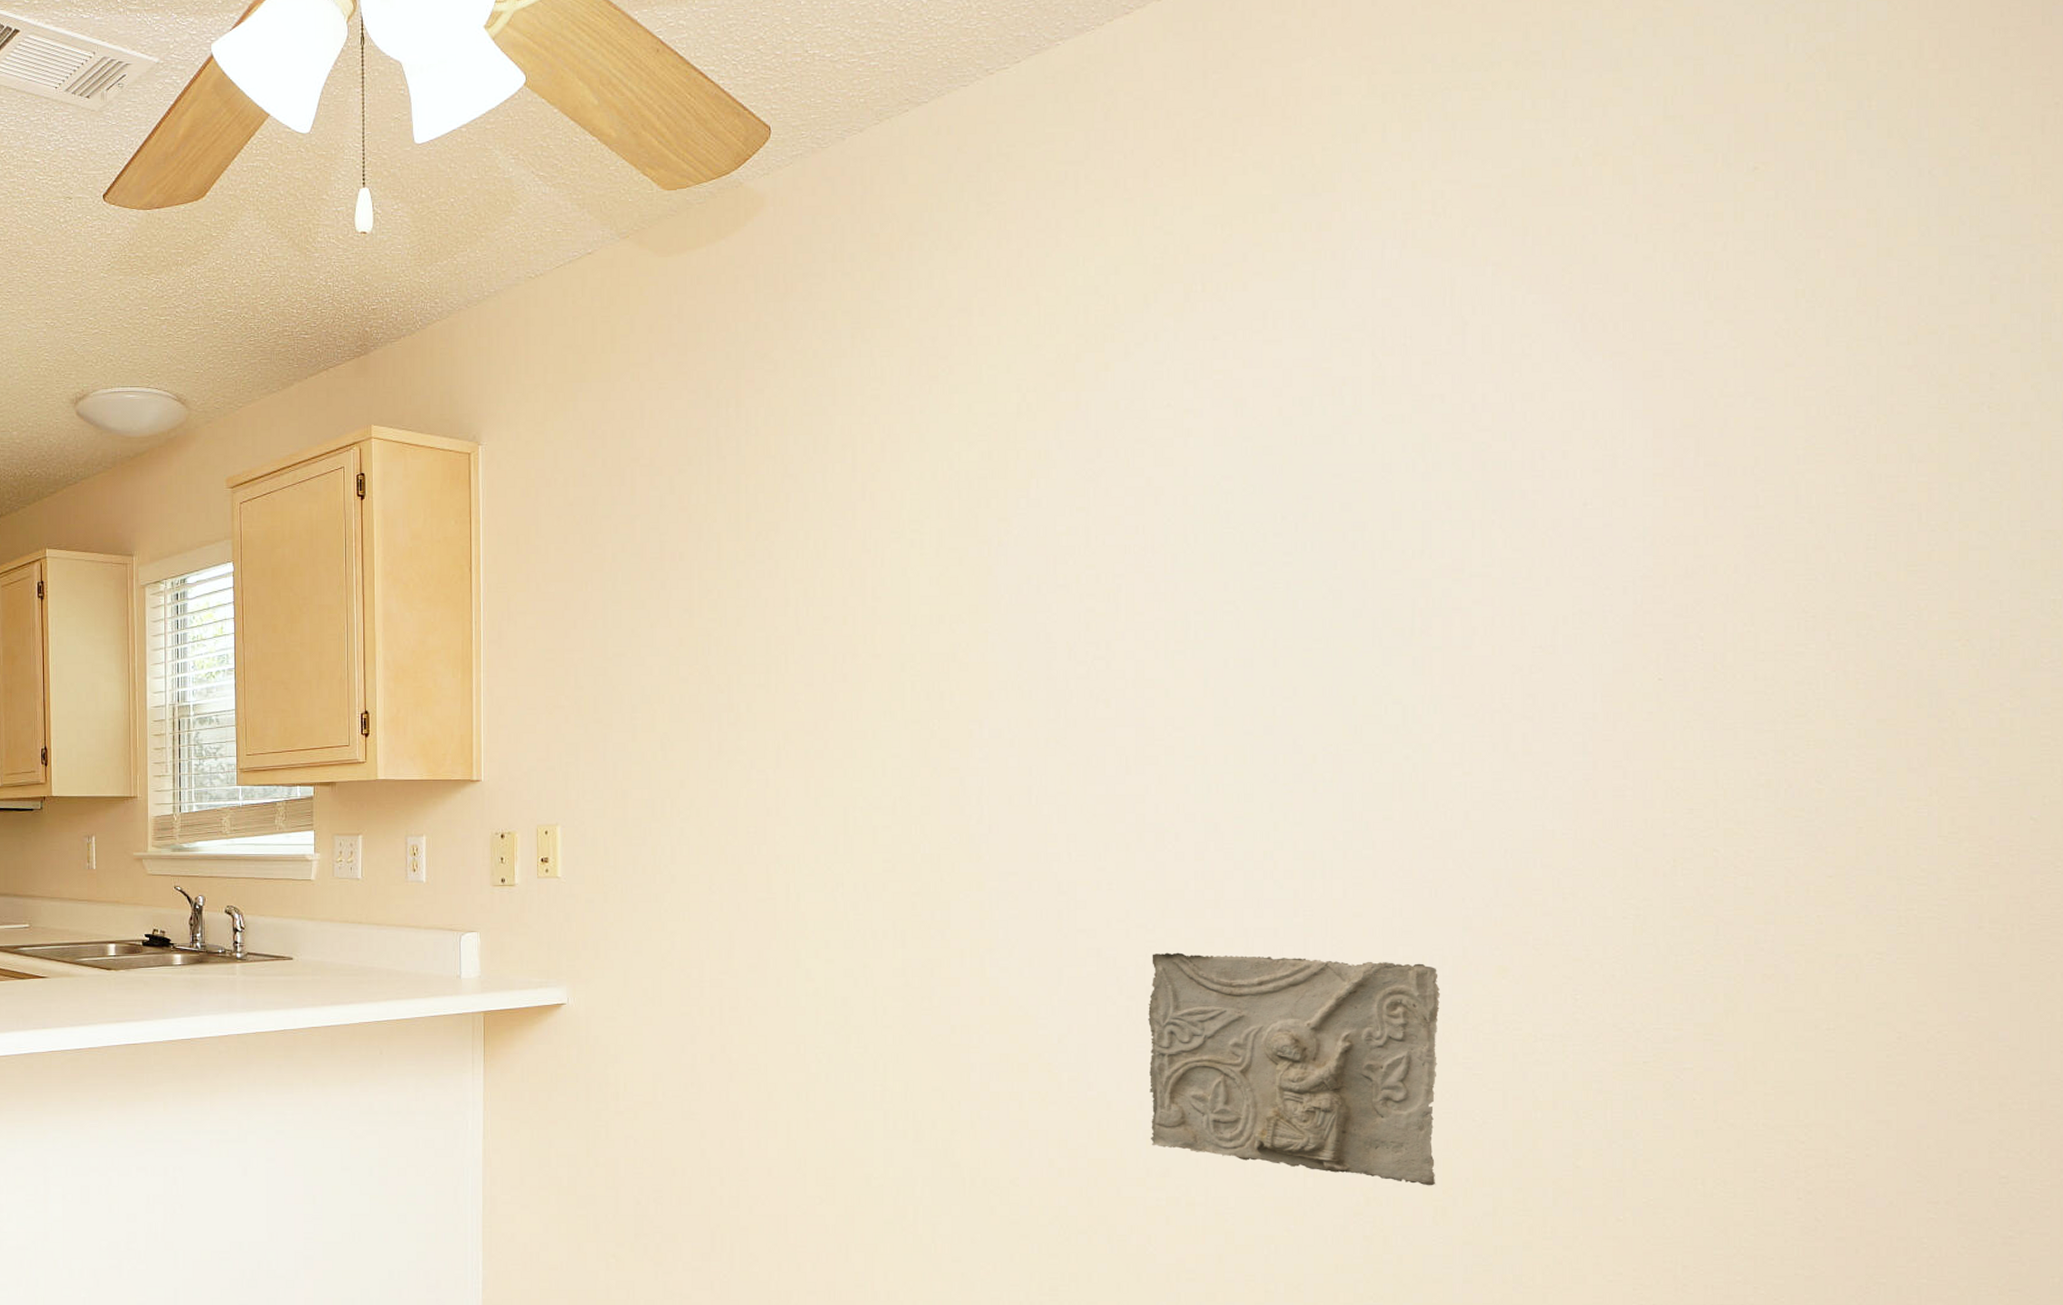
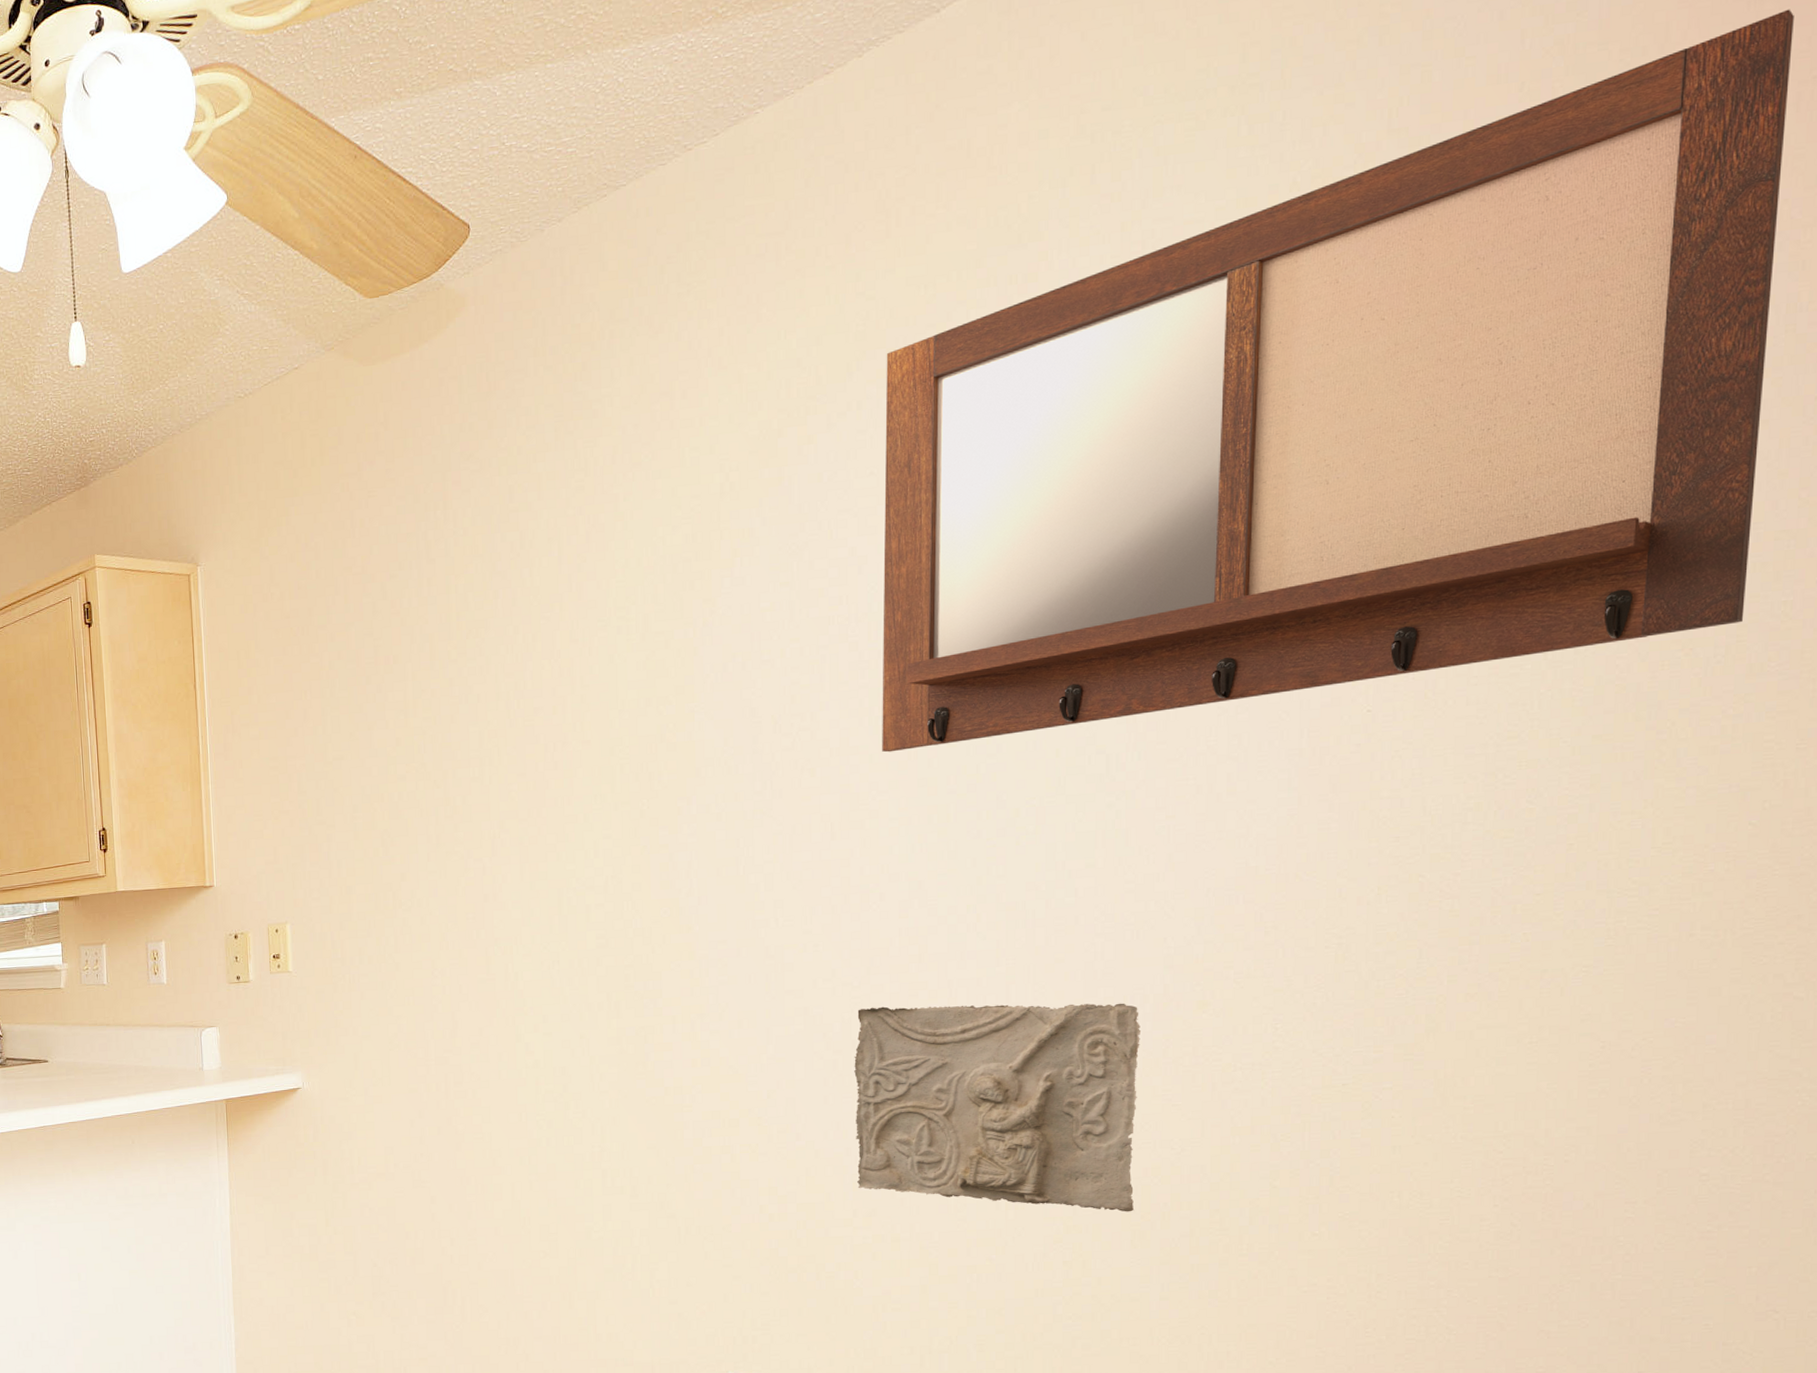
writing board: none [1178,39,2035,688] -> present [882,9,1794,753]

